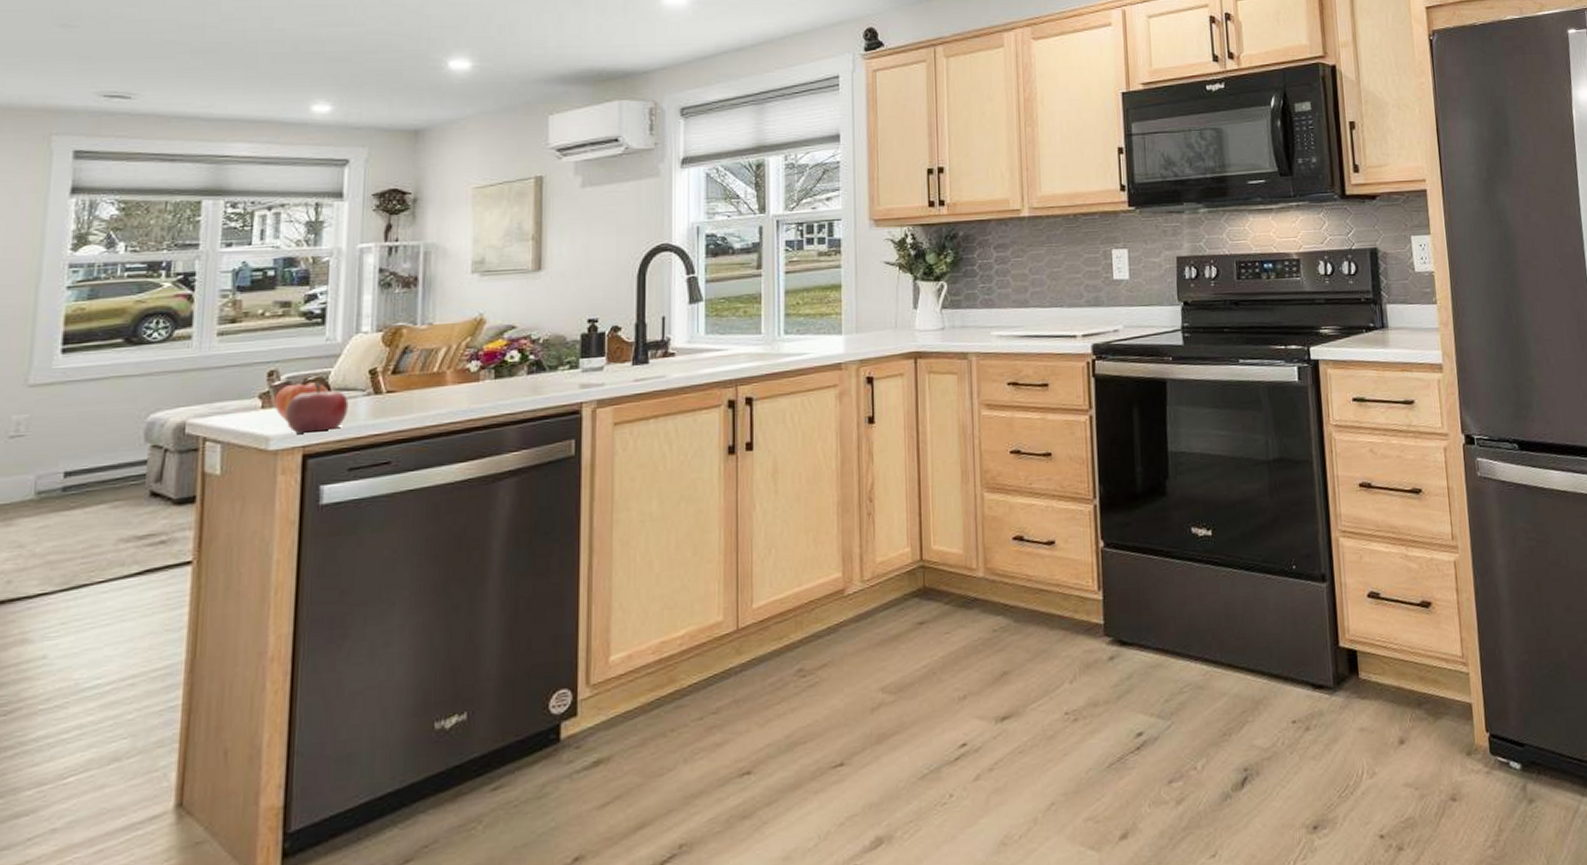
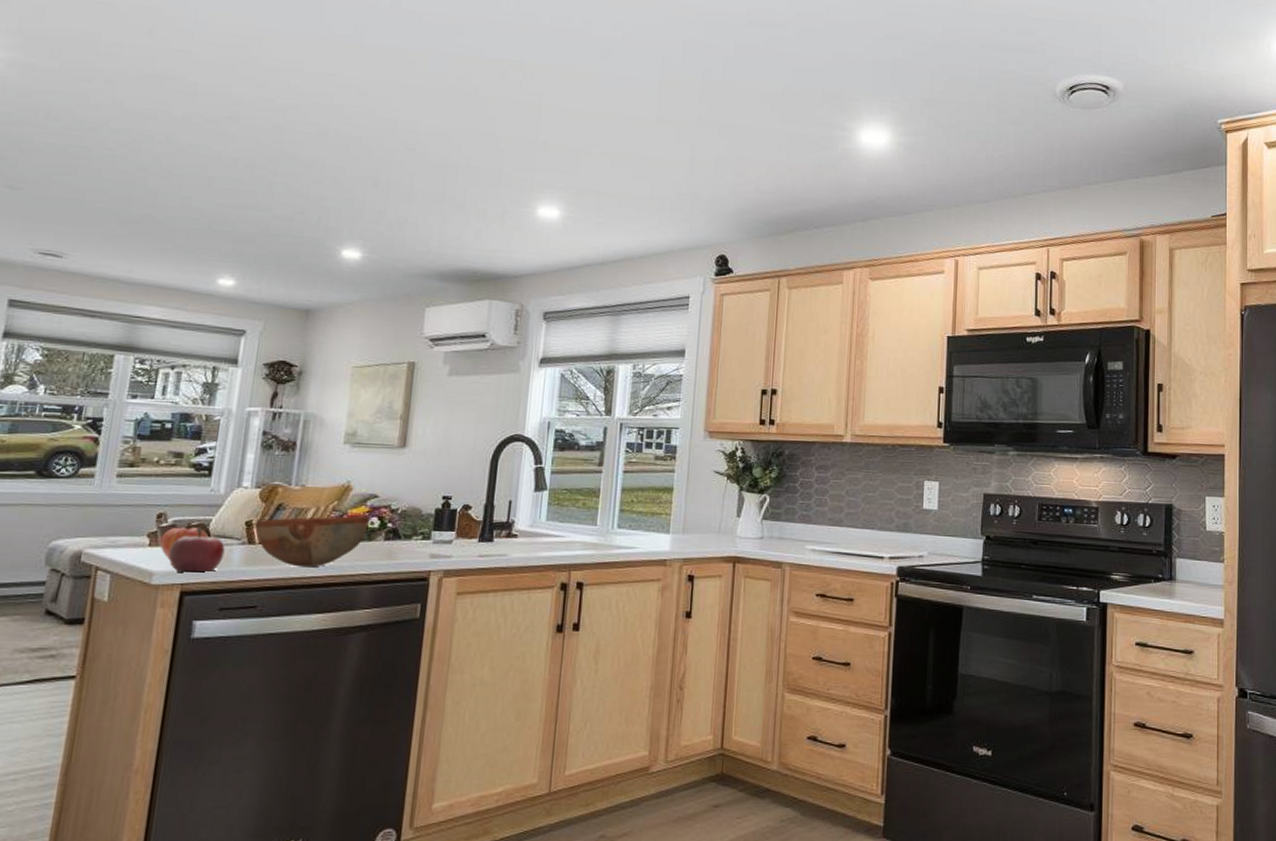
bowl: none [380,349,510,414] -> present [255,515,371,568]

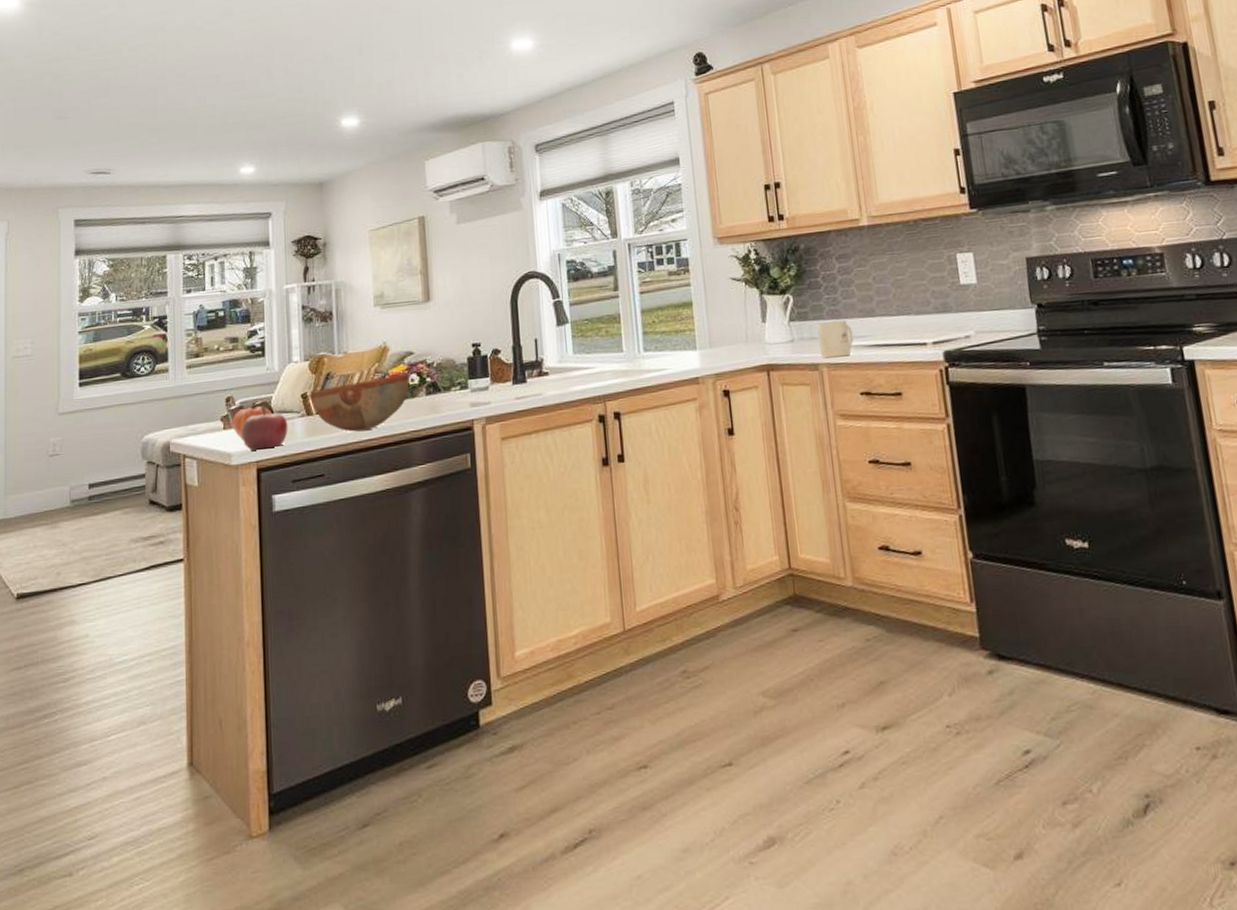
mug: none [786,525,819,560] -> present [817,320,854,359]

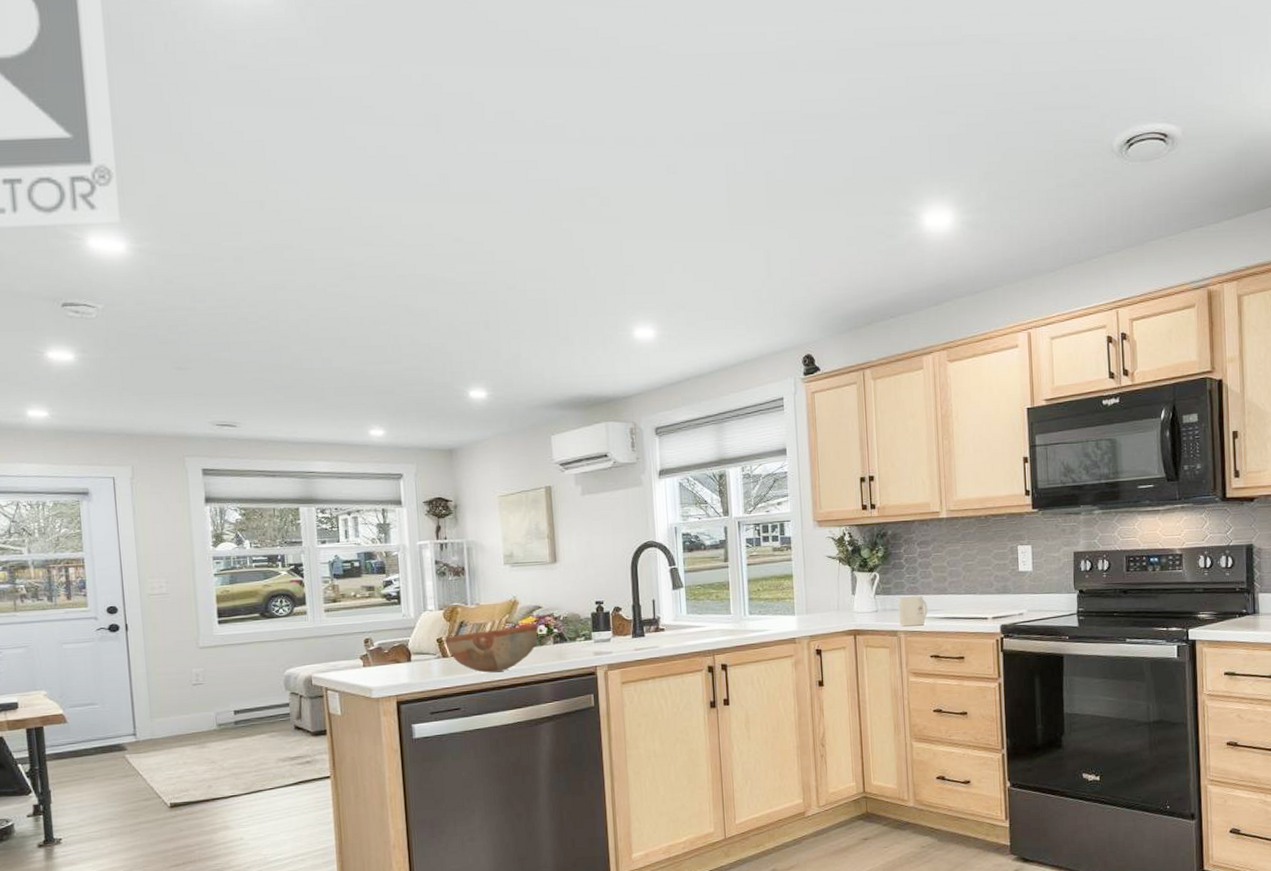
fruit: present [232,401,272,441] -> none [371,643,409,678]
fruit: present [241,406,288,451] -> none [380,648,425,686]

